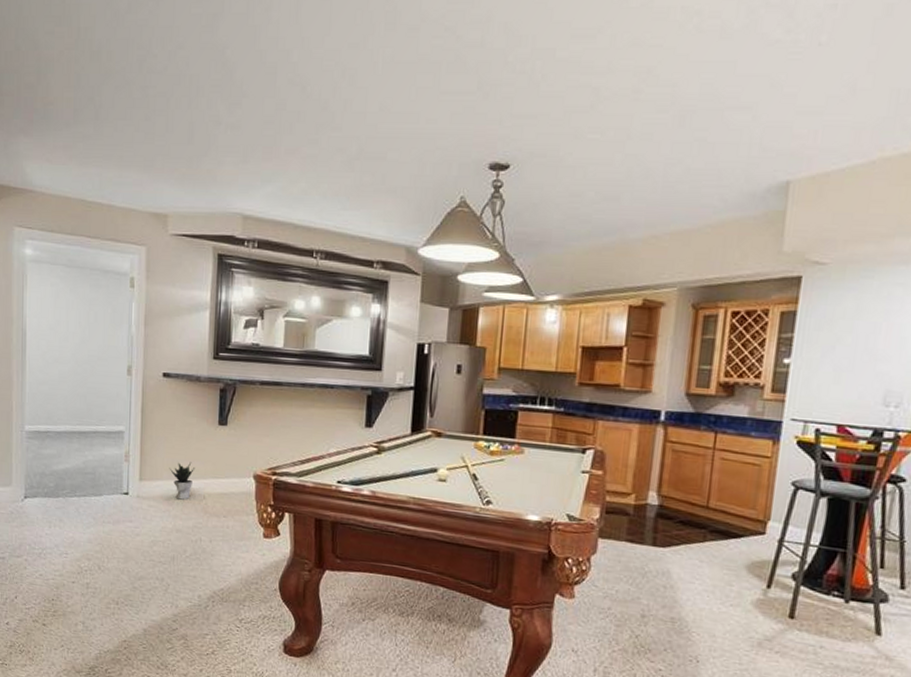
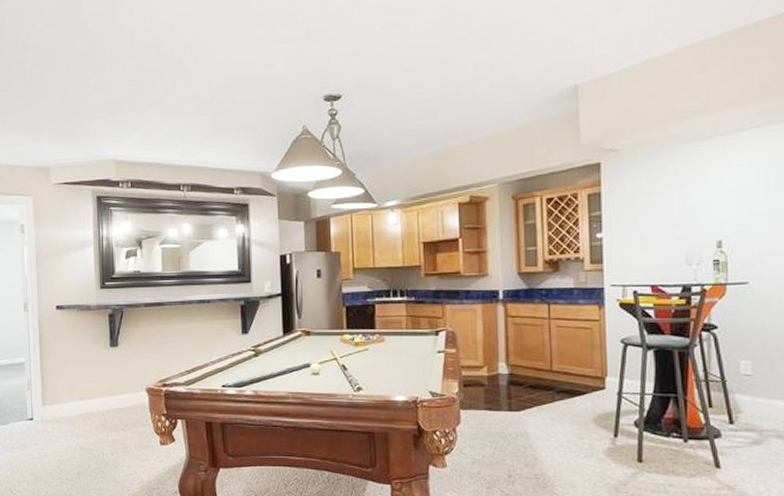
potted plant: present [169,462,196,500] -> none [68,383,93,419]

